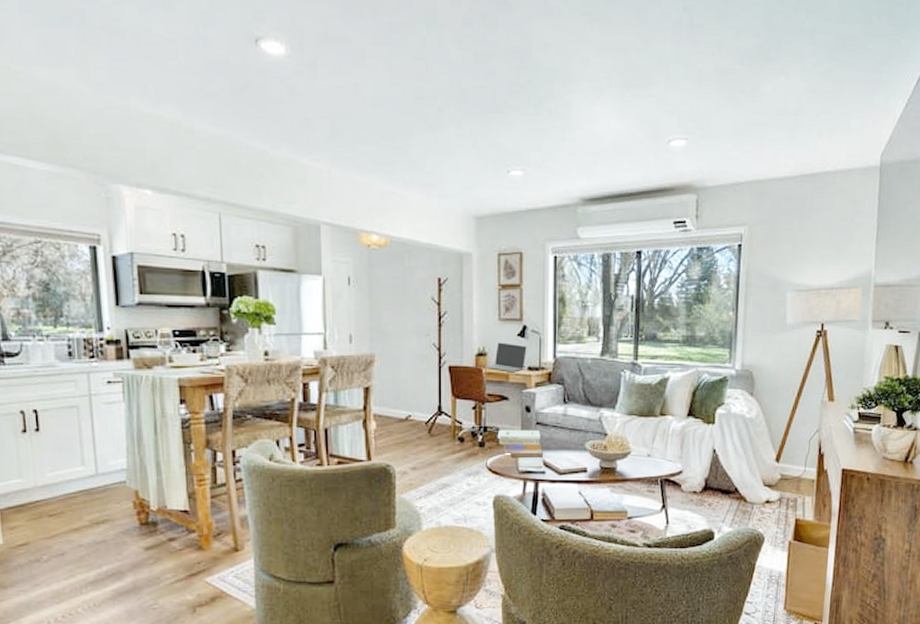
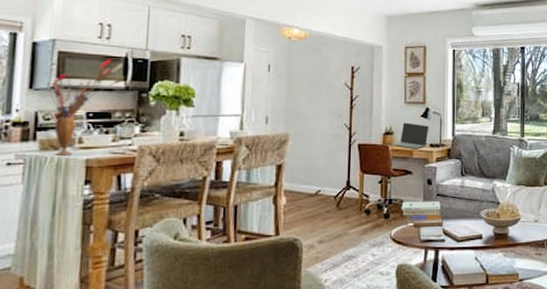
bouquet: none [132,273,205,375] -> present [47,59,125,156]

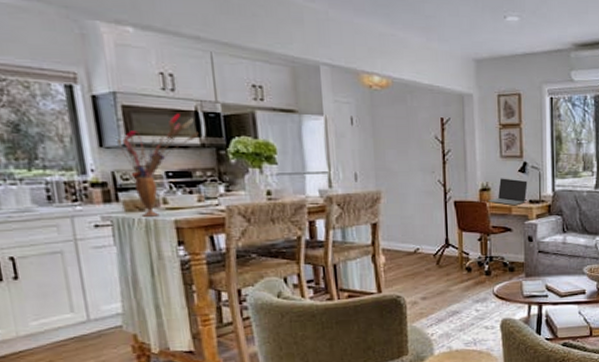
books: present [401,200,444,229] -> none [502,257,546,285]

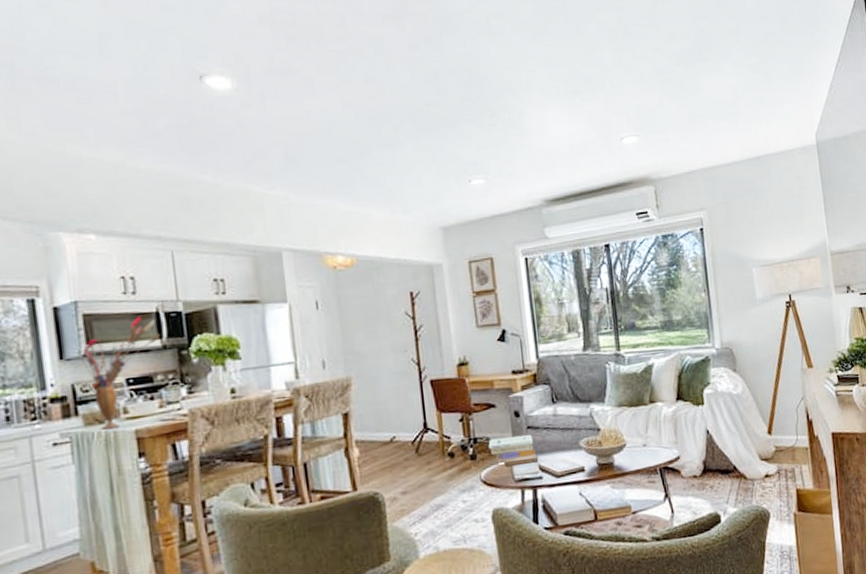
laptop: present [488,178,528,206] -> none [467,349,509,379]
books: none [502,257,546,285] -> present [488,434,539,468]

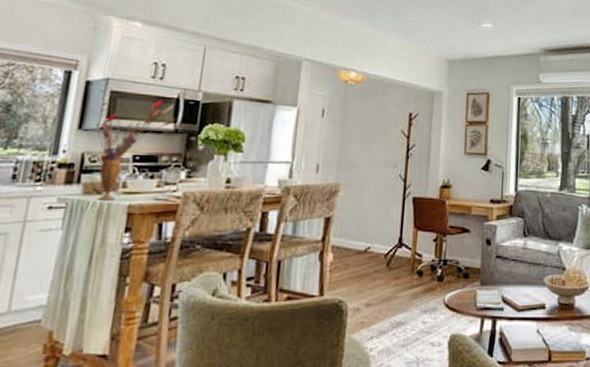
books: present [488,434,539,468] -> none [456,263,503,294]

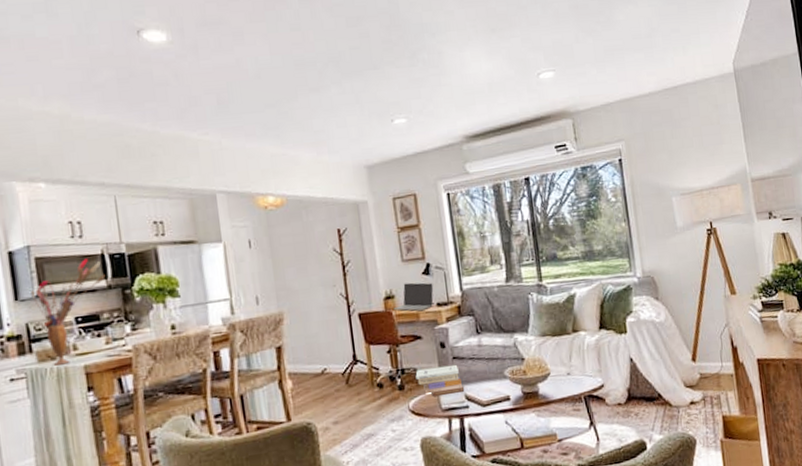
laptop: none [447,175,490,205] -> present [393,282,434,312]
books: none [456,263,503,294] -> present [415,364,465,398]

